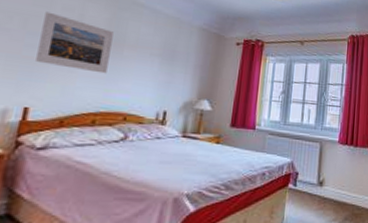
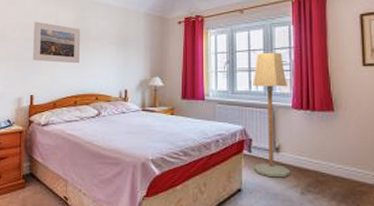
floor lamp: none [296,86,336,212] -> present [253,52,291,178]

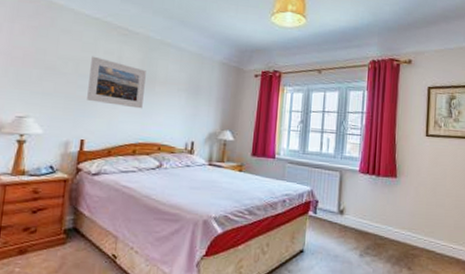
floor lamp: present [253,52,291,178] -> none [316,115,357,240]

